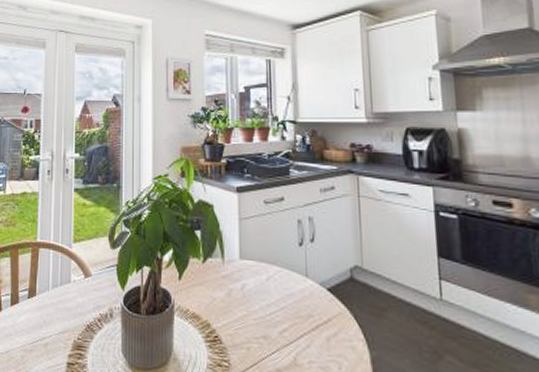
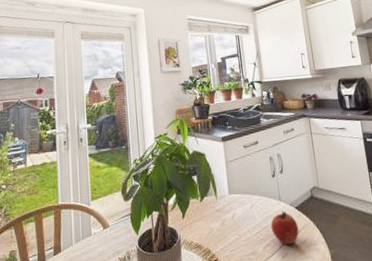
apple: none [291,289,329,336] -> present [270,210,299,246]

